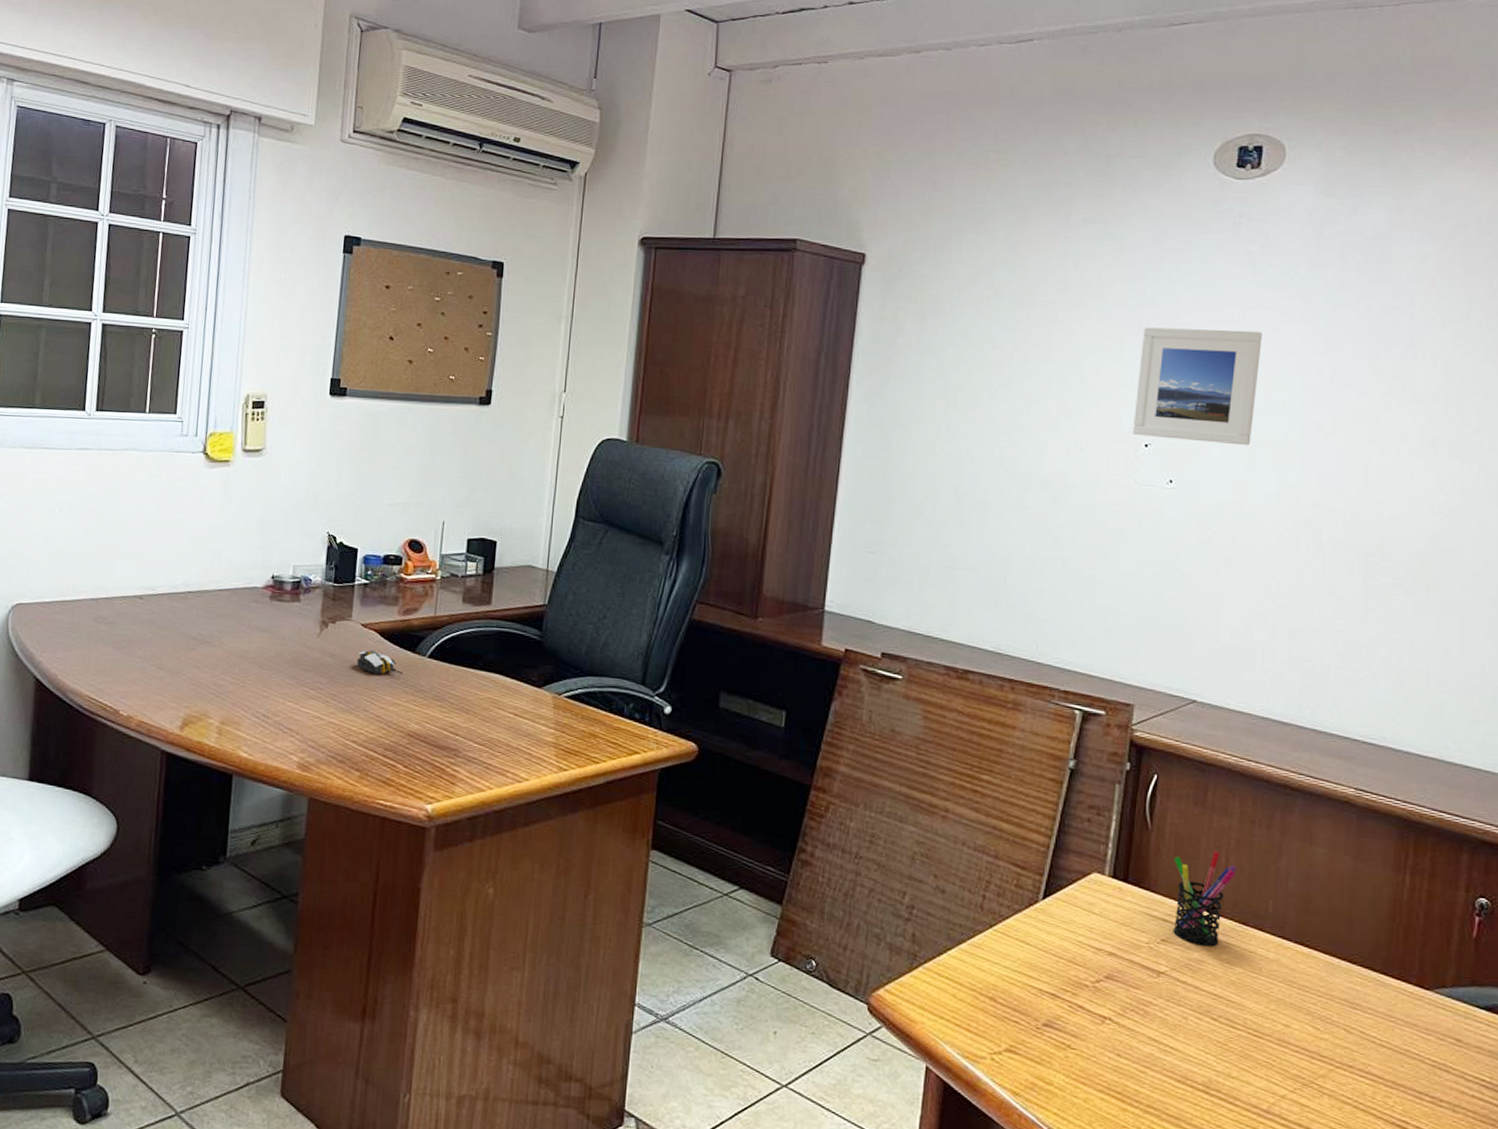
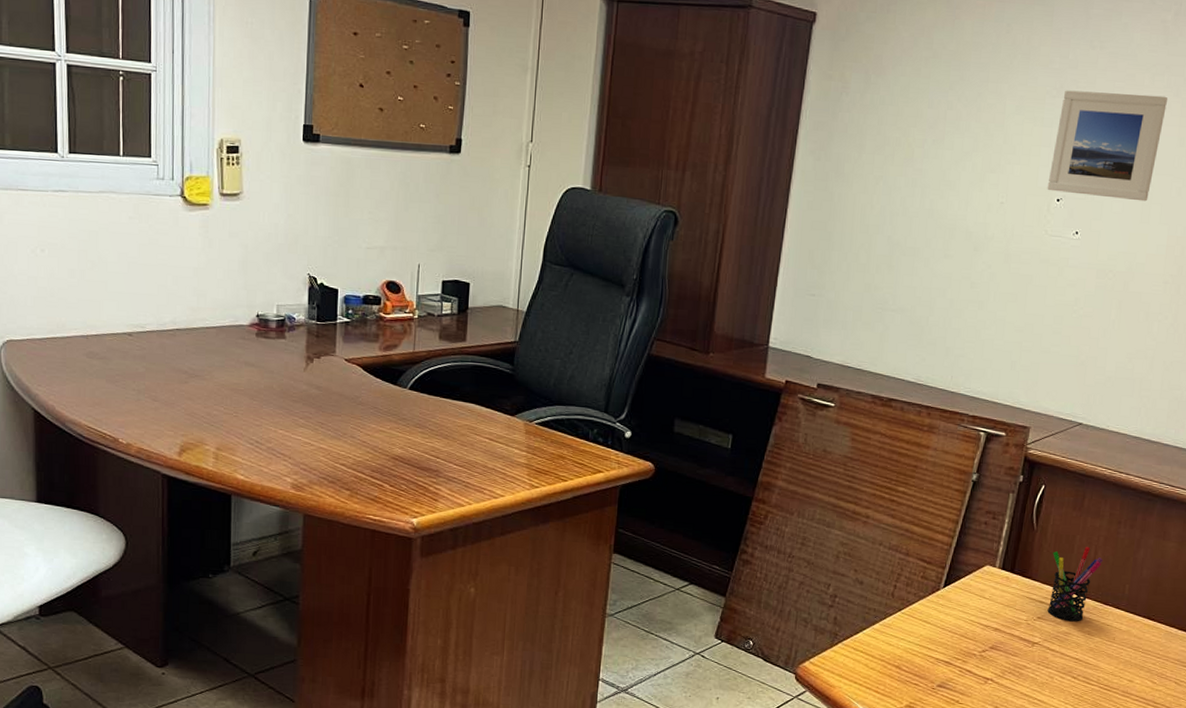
computer mouse: present [356,650,403,674] -> none [342,383,386,404]

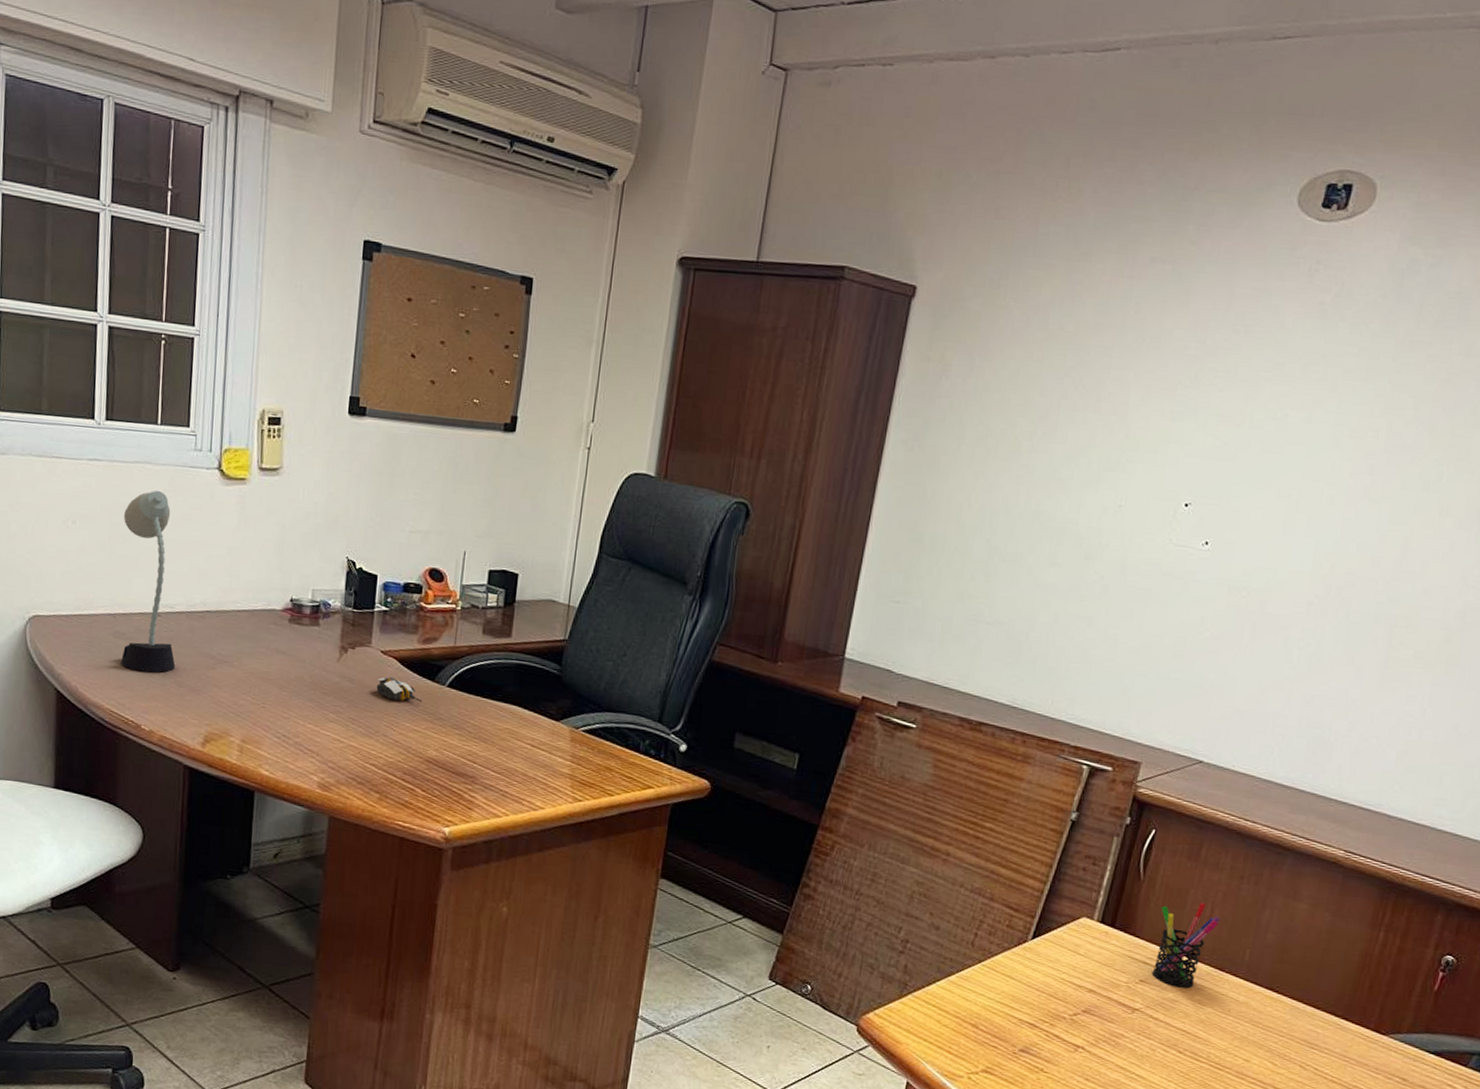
desk lamp: none [92,217,149,389] -> present [121,490,176,673]
computer mouse: none [342,383,386,404] -> present [376,677,422,702]
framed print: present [1047,90,1168,202] -> none [1174,380,1323,510]

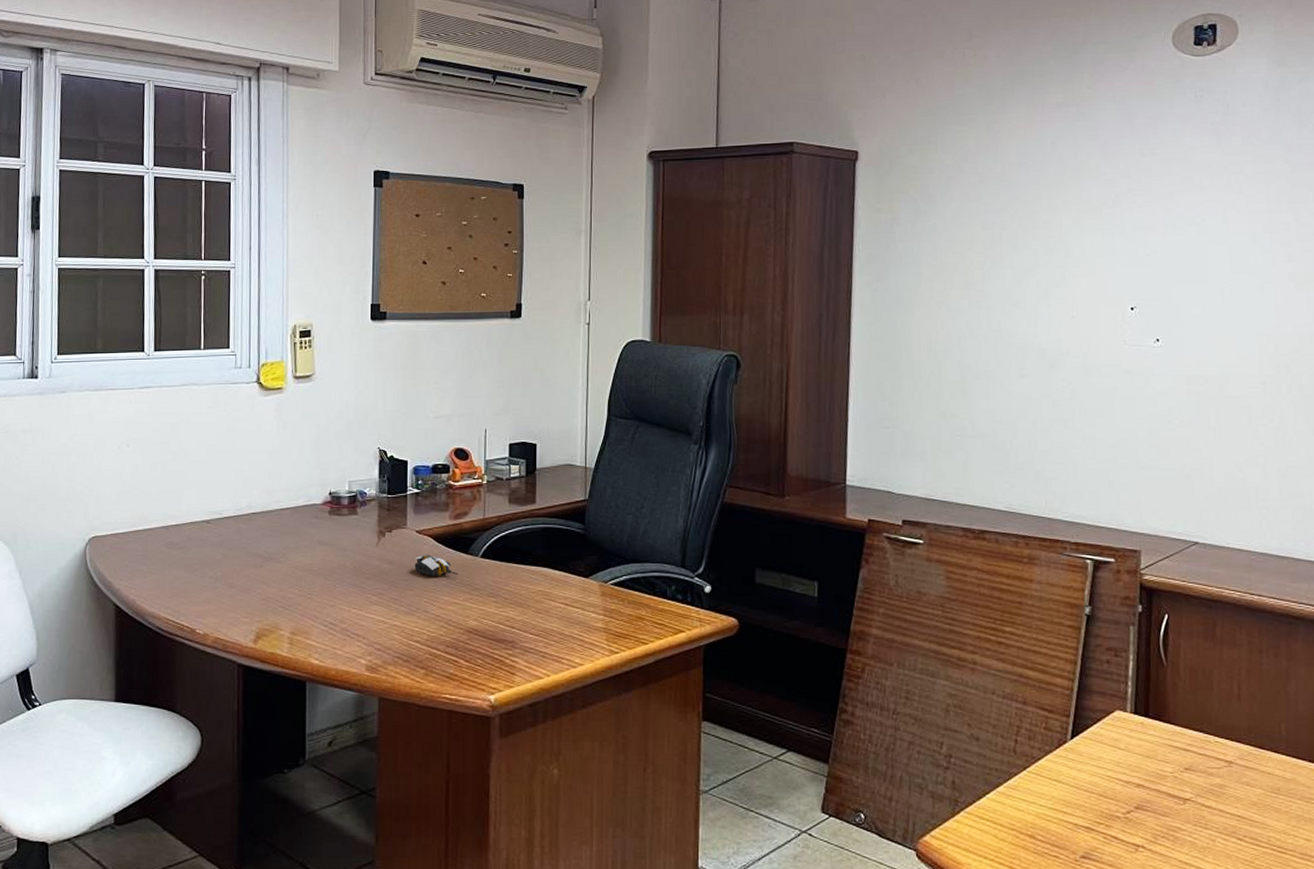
desk lamp: present [121,490,176,673] -> none [173,407,226,578]
pen holder: present [1151,902,1221,989] -> none [1190,681,1250,771]

